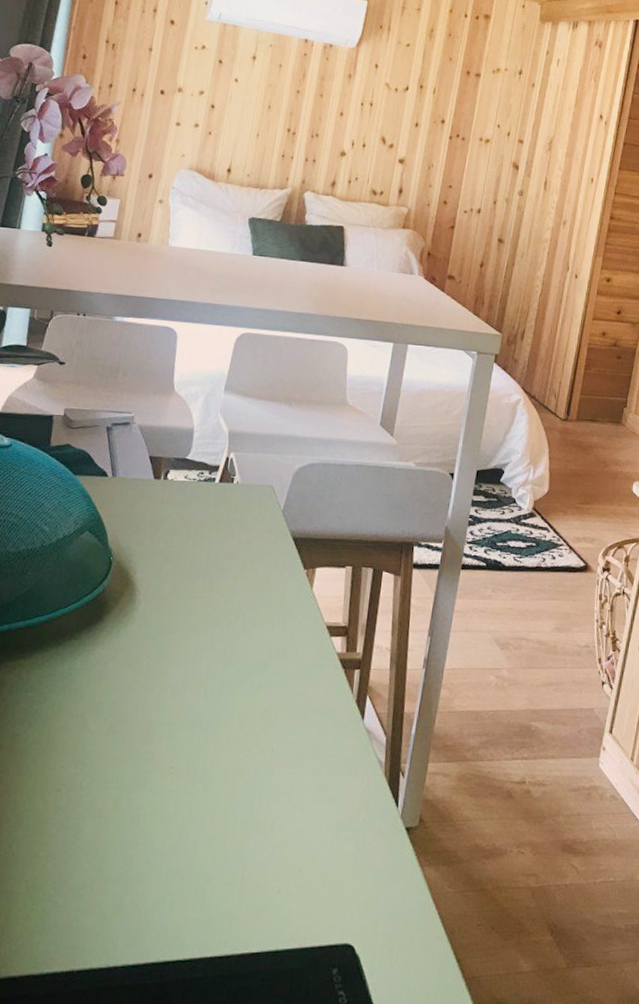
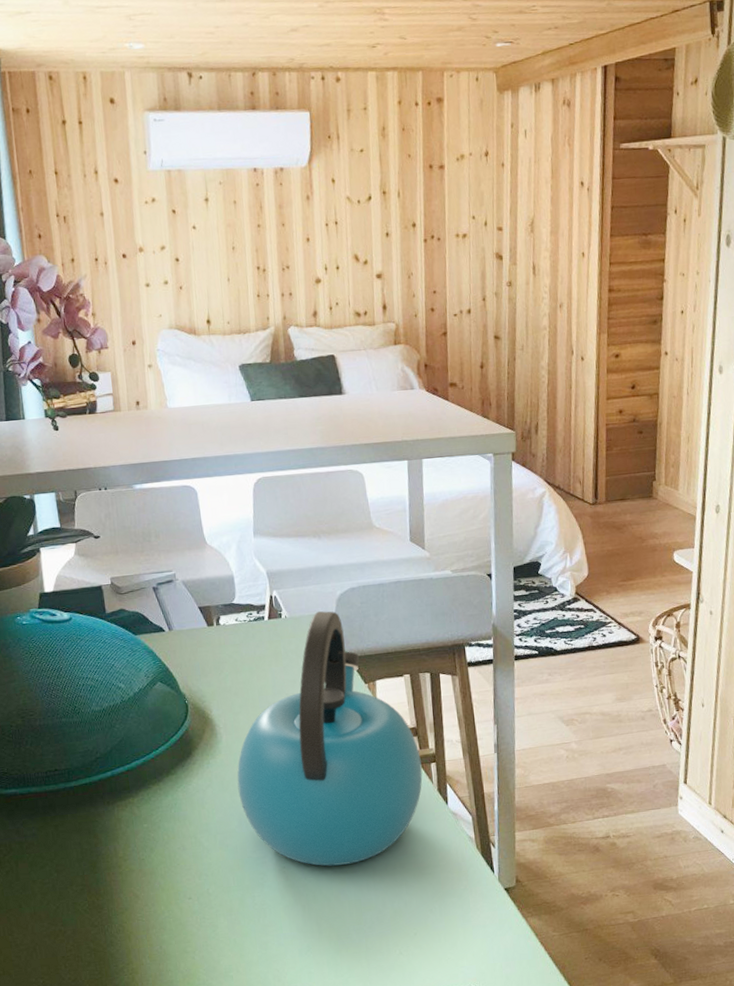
kettle: none [142,483,346,774] -> present [237,611,423,867]

